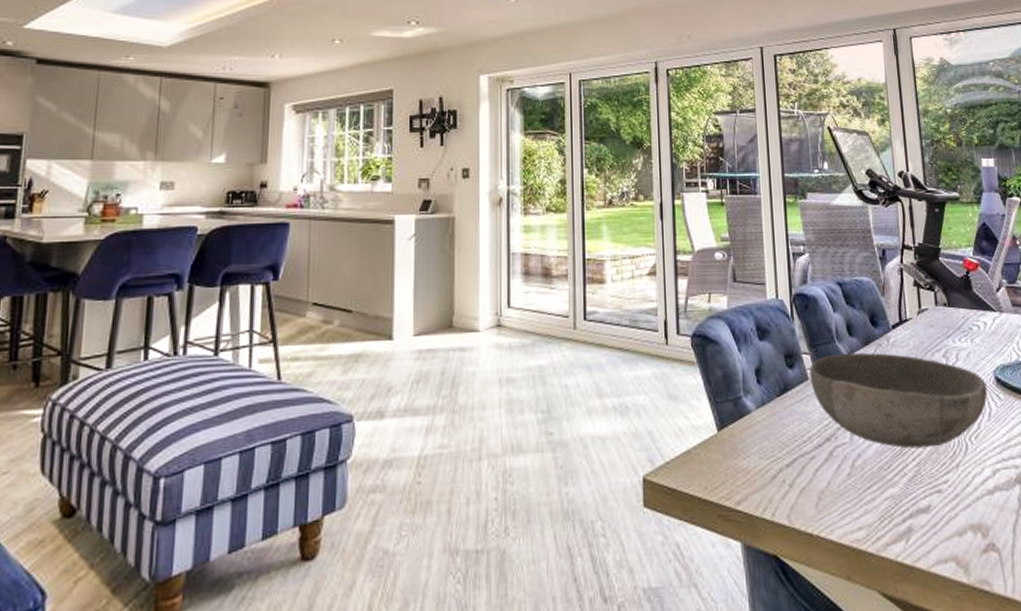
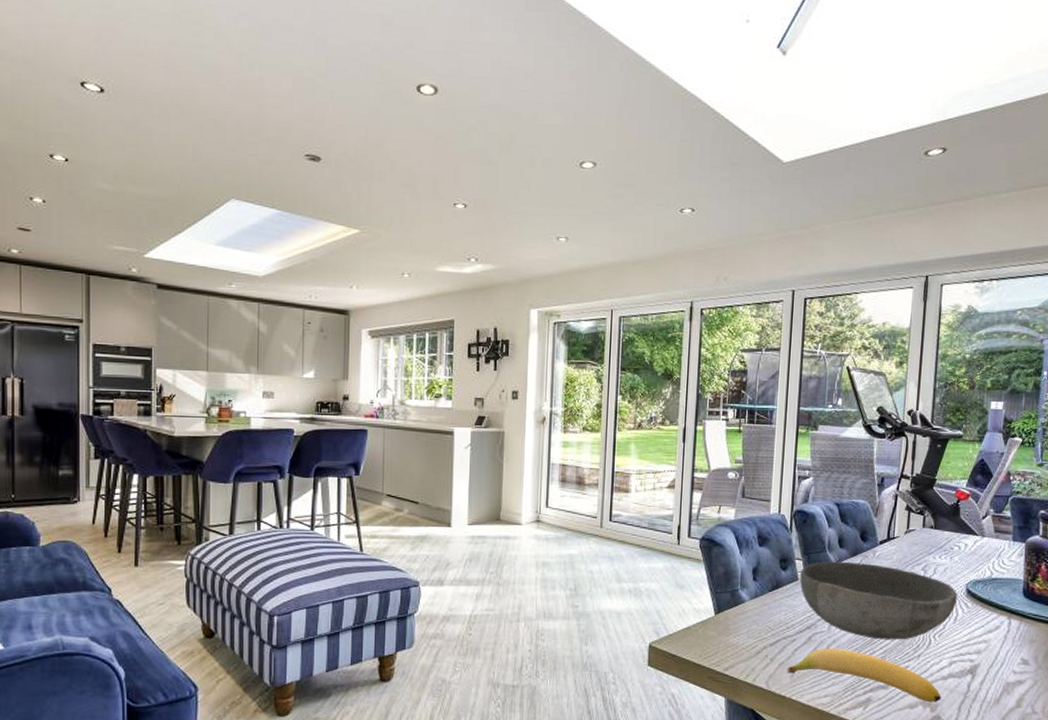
banana: none [810,464,992,526] -> present [787,647,942,703]

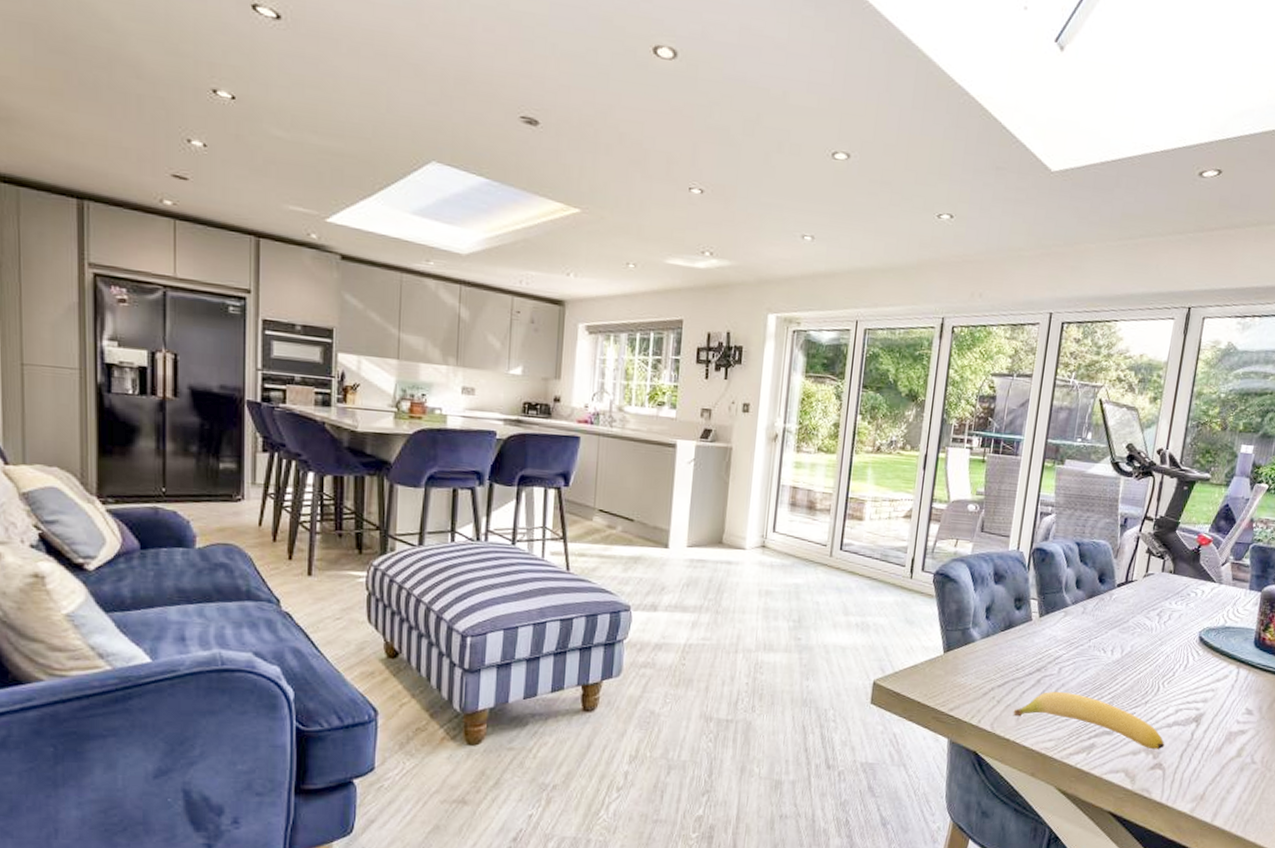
bowl: present [800,561,957,640] -> none [1033,602,1190,686]

